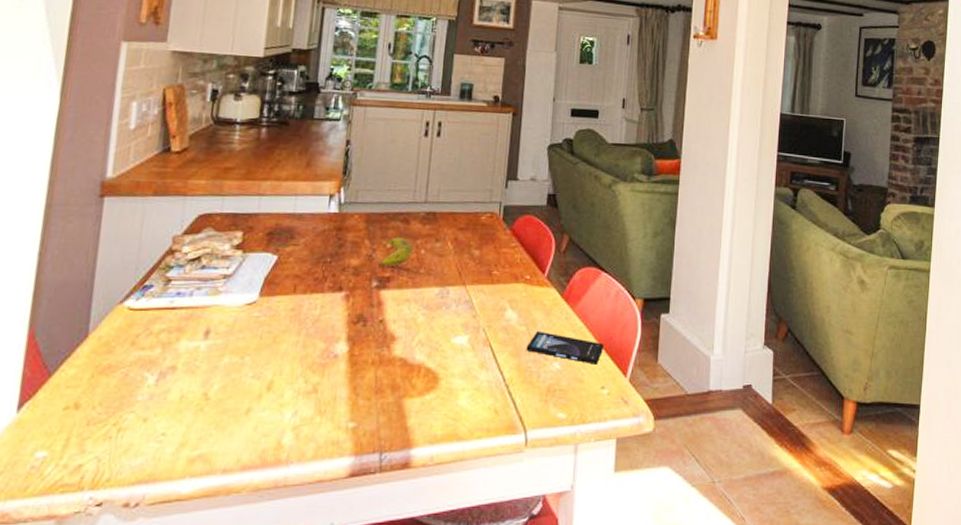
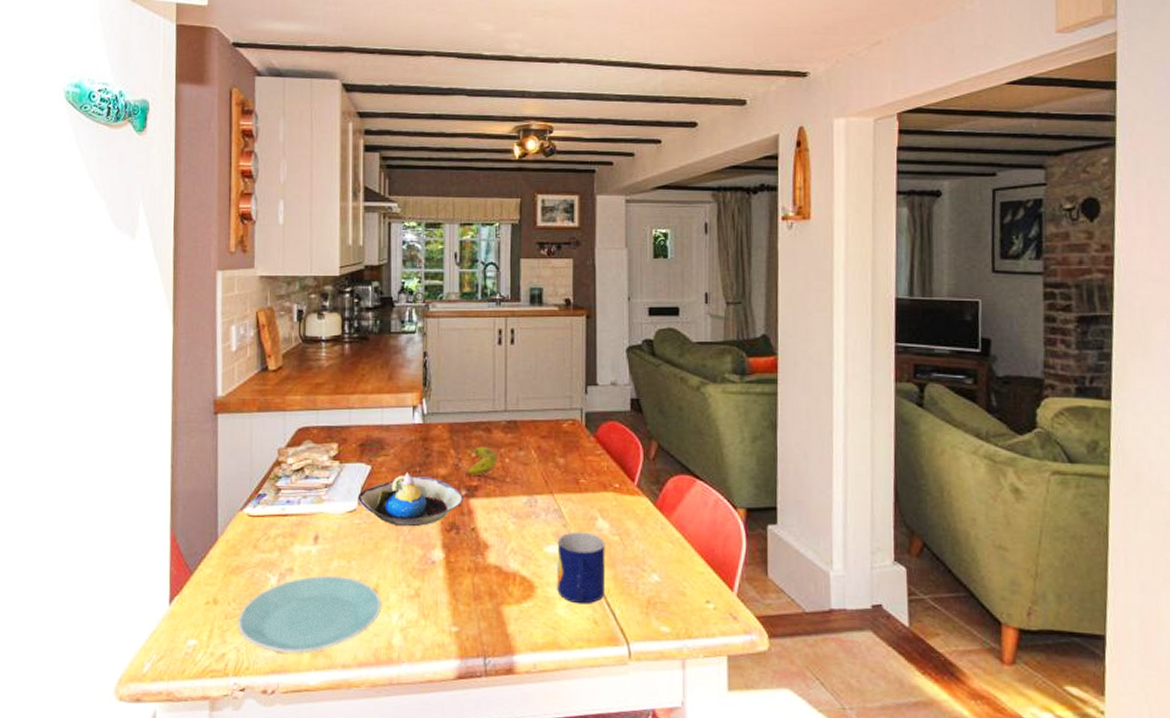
plate: none [101,373,275,460] -> present [237,575,382,654]
decorative bowl: none [259,262,374,320] -> present [357,472,463,527]
mug: none [461,322,512,394] -> present [557,532,606,604]
smartphone: present [526,332,605,365] -> none [621,542,706,577]

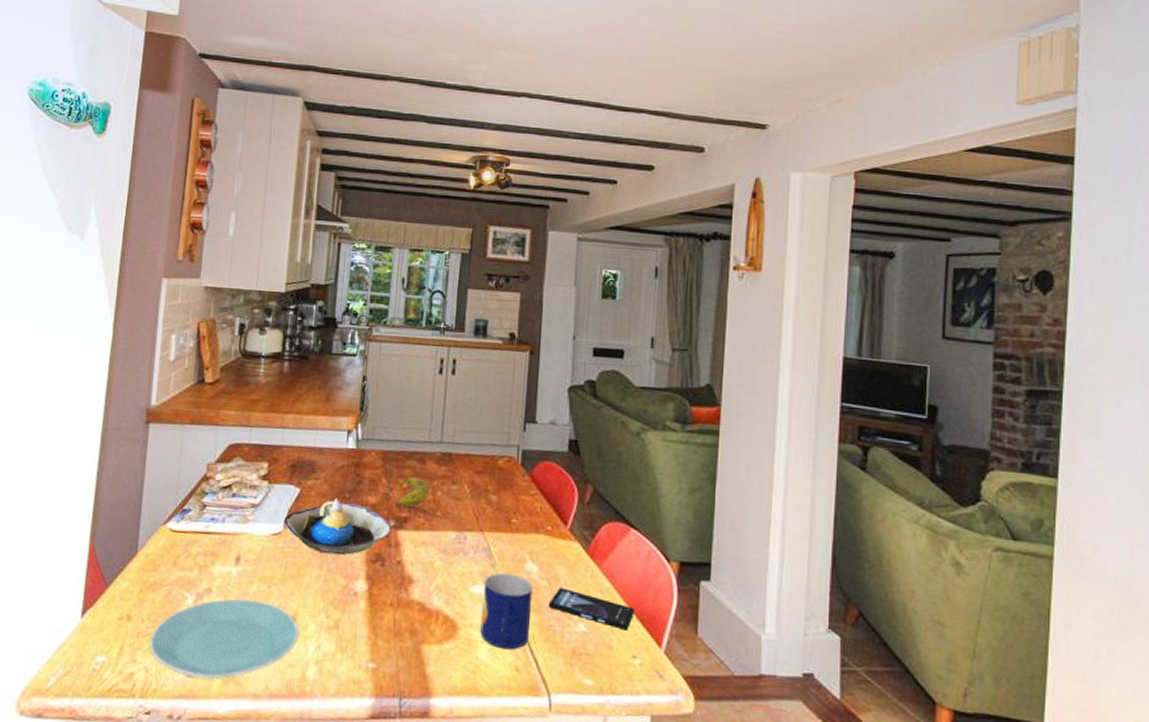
smartphone: none [621,542,706,577] -> present [548,588,635,631]

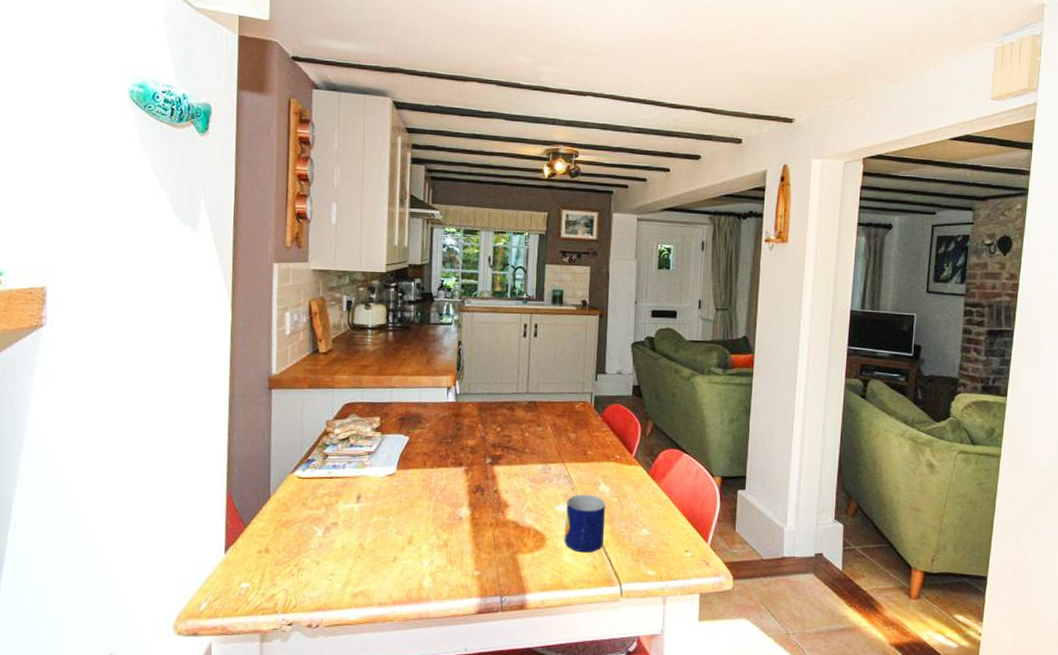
plate: present [149,599,299,680] -> none [286,529,415,594]
decorative bowl: present [283,498,391,555] -> none [396,443,488,489]
fruit: present [397,477,430,507] -> none [492,423,519,446]
smartphone: present [548,588,635,631] -> none [618,503,687,532]

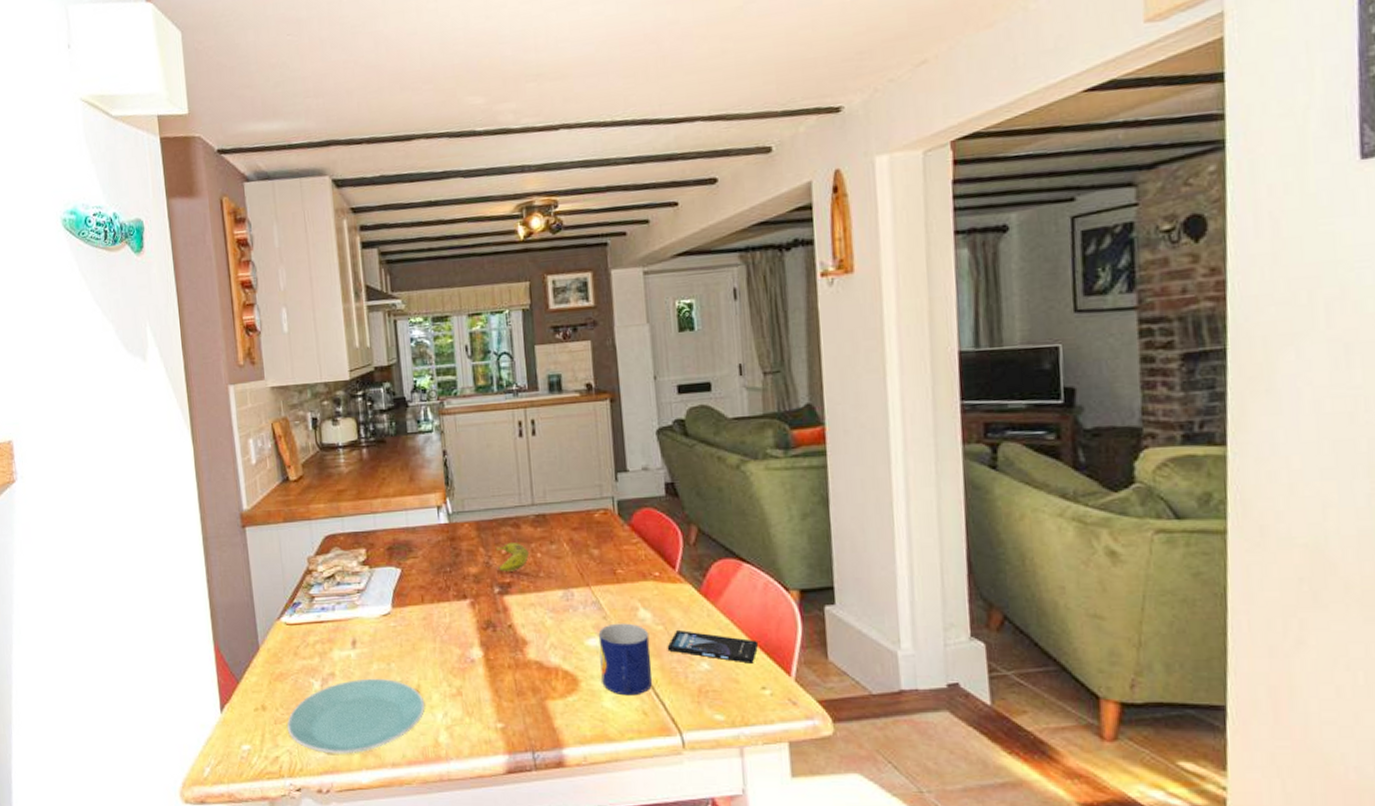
plate: none [286,529,415,594] -> present [286,678,425,754]
fruit: none [492,423,519,446] -> present [497,543,529,572]
smartphone: none [618,503,687,532] -> present [667,630,759,664]

